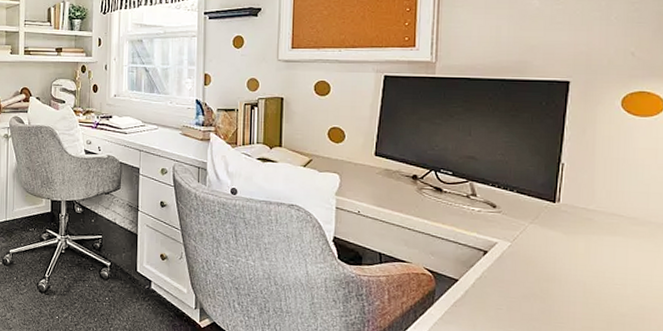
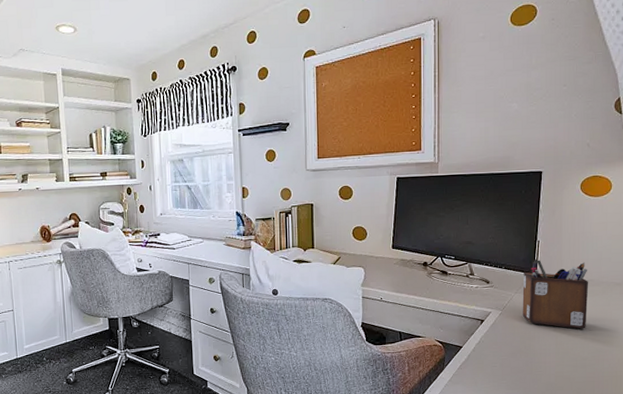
desk organizer: none [538,185,631,278] -> present [522,259,589,329]

